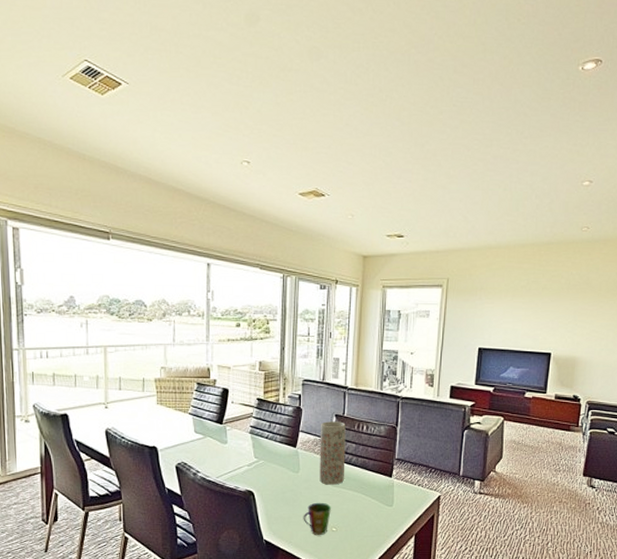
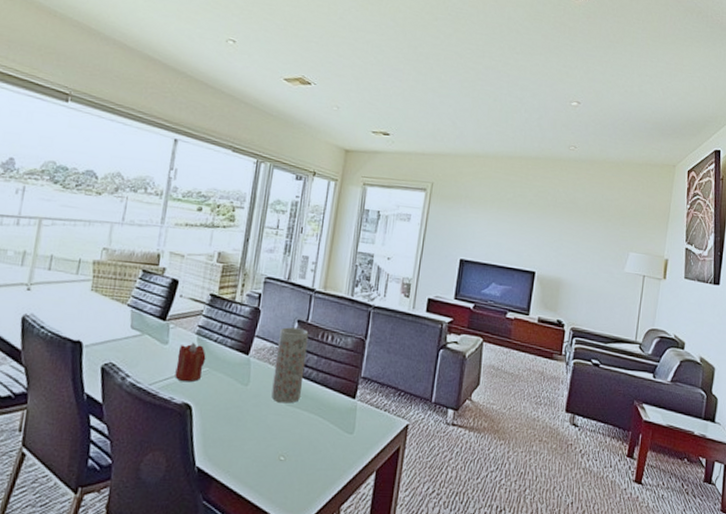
candle: none [236,440,260,474] -> present [175,342,206,383]
cup: present [303,502,331,535] -> none [246,423,282,464]

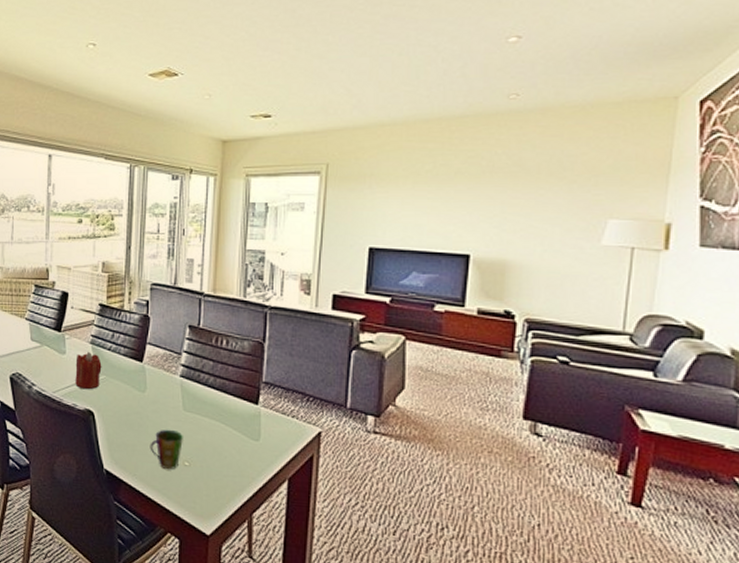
cup: none [246,423,282,464] -> present [150,429,183,469]
vase: present [271,327,309,404] -> none [170,333,201,410]

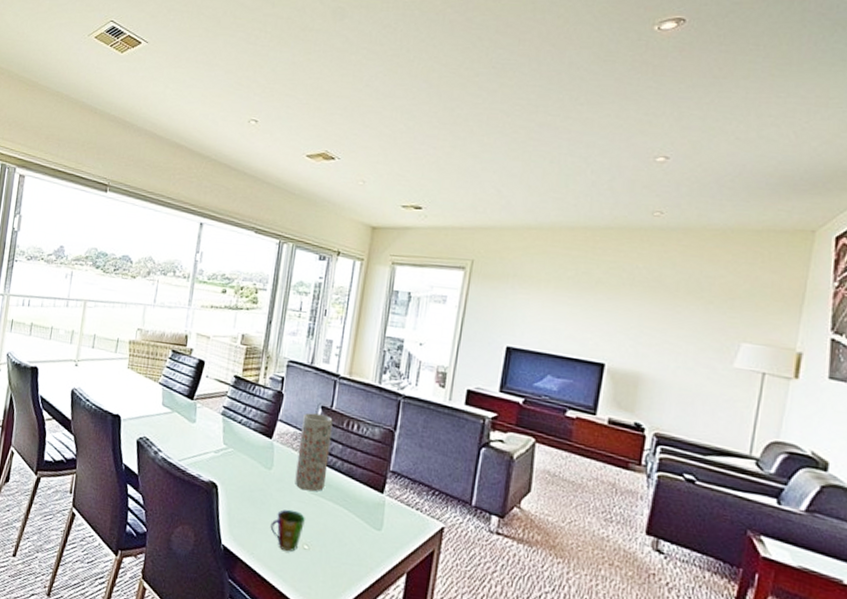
candle: present [75,351,102,390] -> none [202,422,231,462]
vase: none [170,333,201,410] -> present [295,413,333,492]

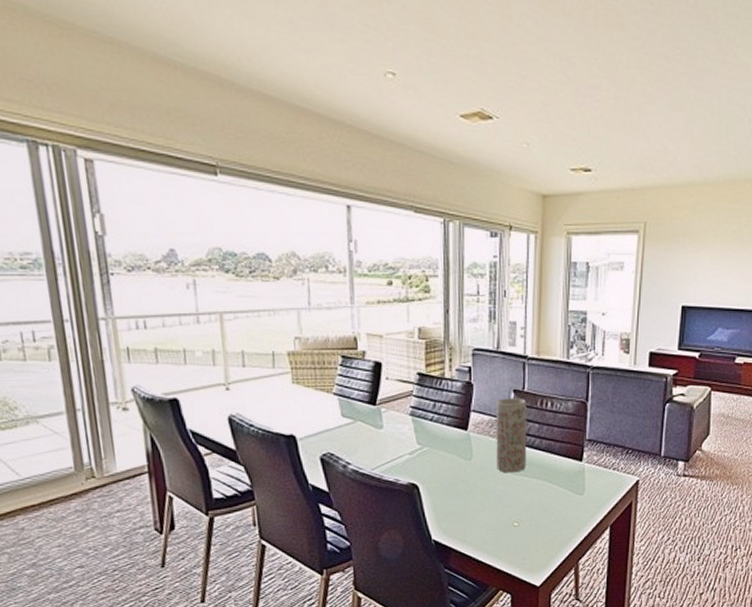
cup: present [270,509,305,552] -> none [478,493,511,531]

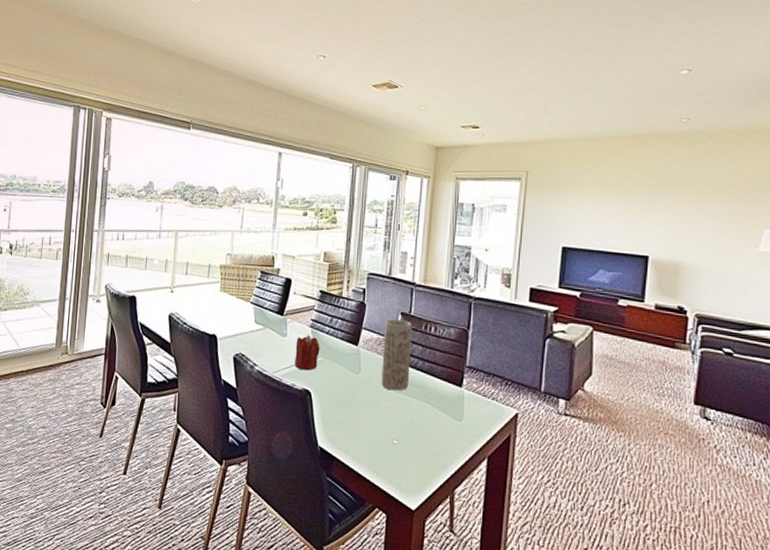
candle: none [395,423,424,463] -> present [295,334,320,371]

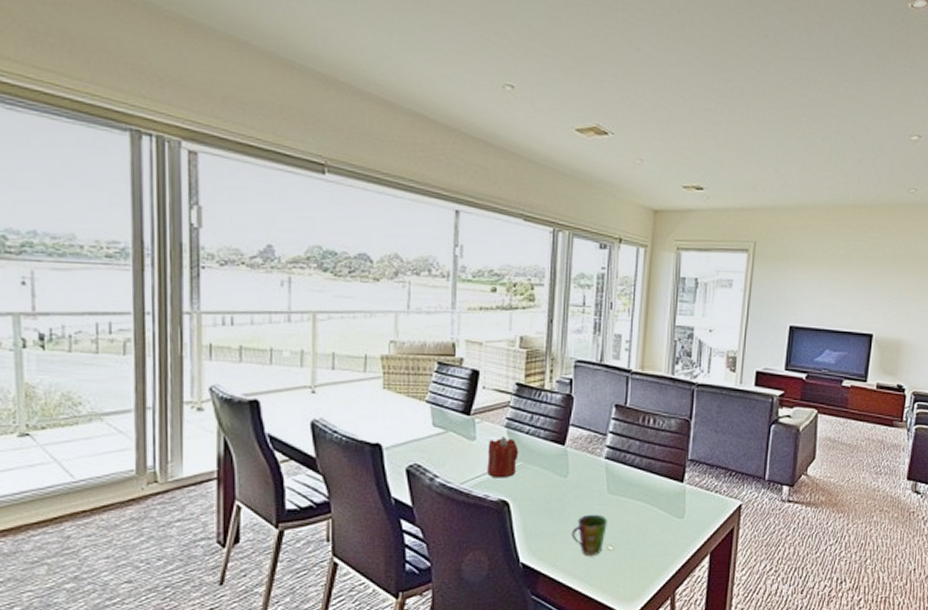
cup: none [362,409,393,447] -> present [571,514,607,555]
vase: present [381,319,412,391] -> none [593,413,628,492]

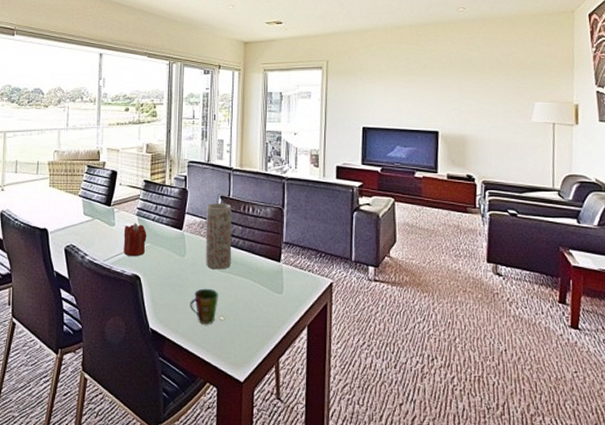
vase: none [593,413,628,492] -> present [206,203,232,270]

